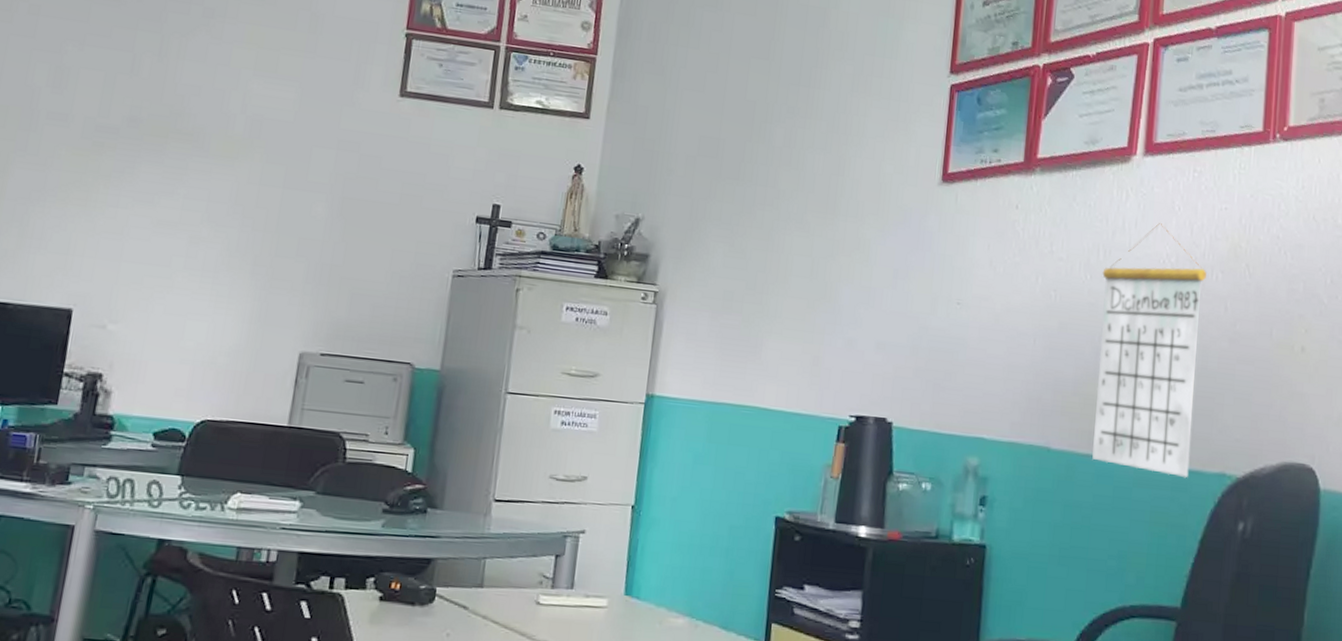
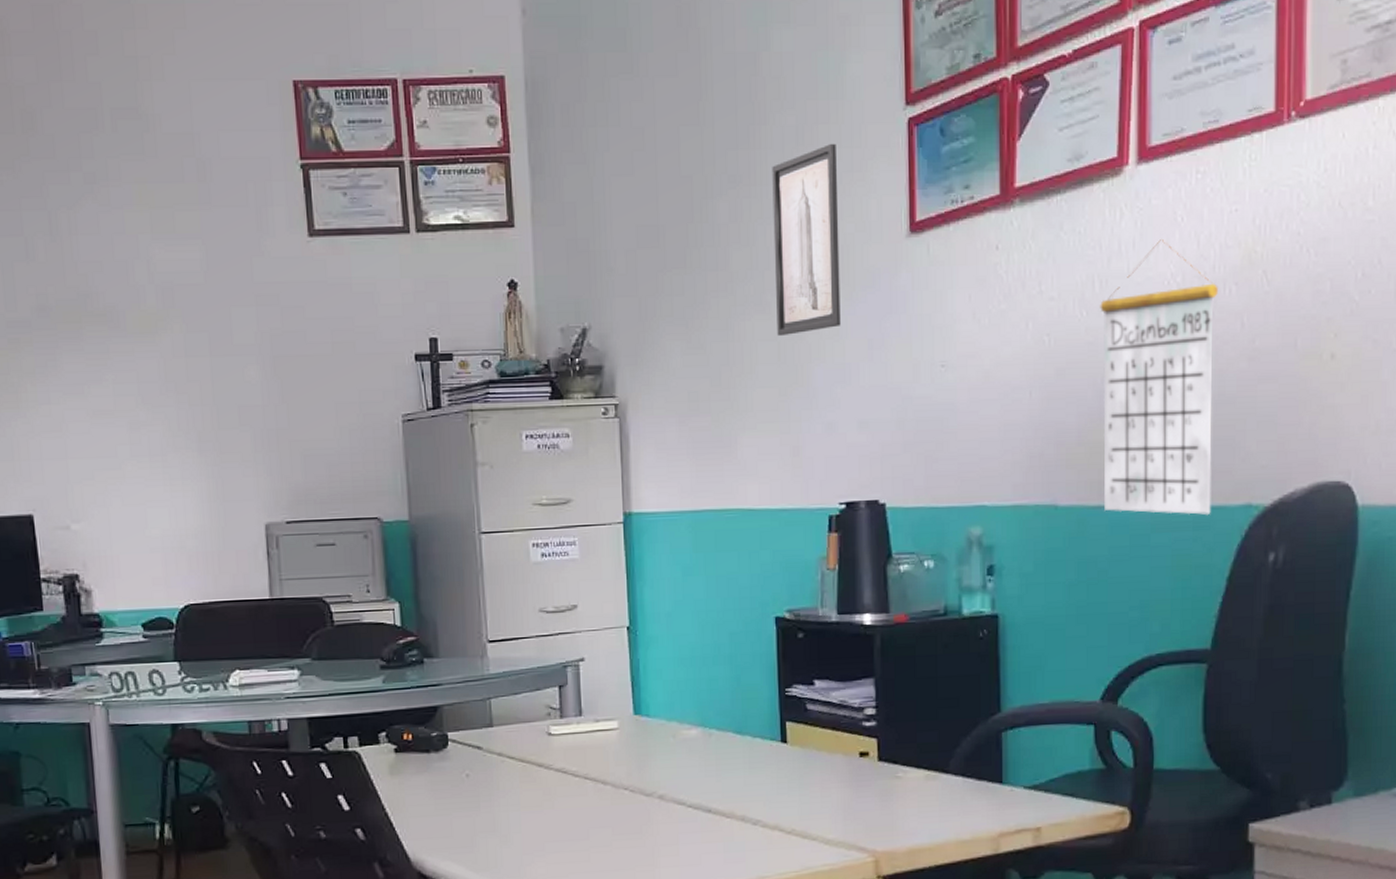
wall art: none [813,95,886,254] -> present [772,144,841,337]

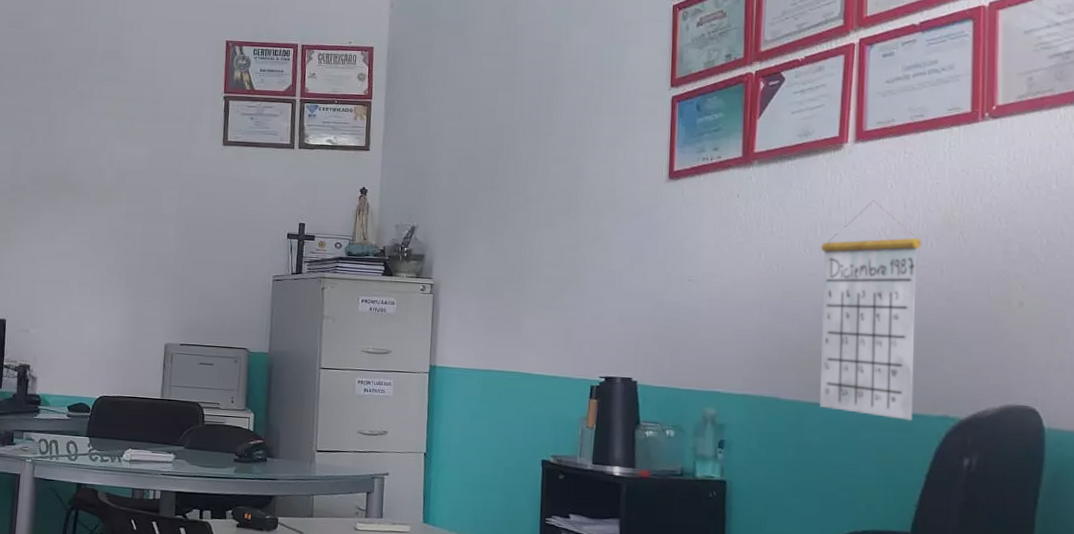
wall art: present [772,144,841,337] -> none [560,110,615,246]

